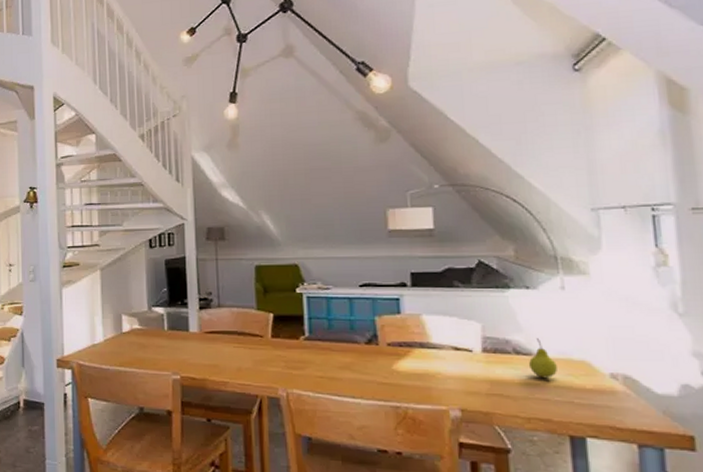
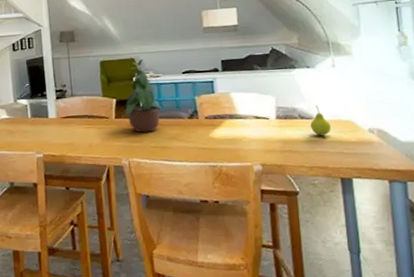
potted plant: none [284,266,330,358] -> present [125,59,161,133]

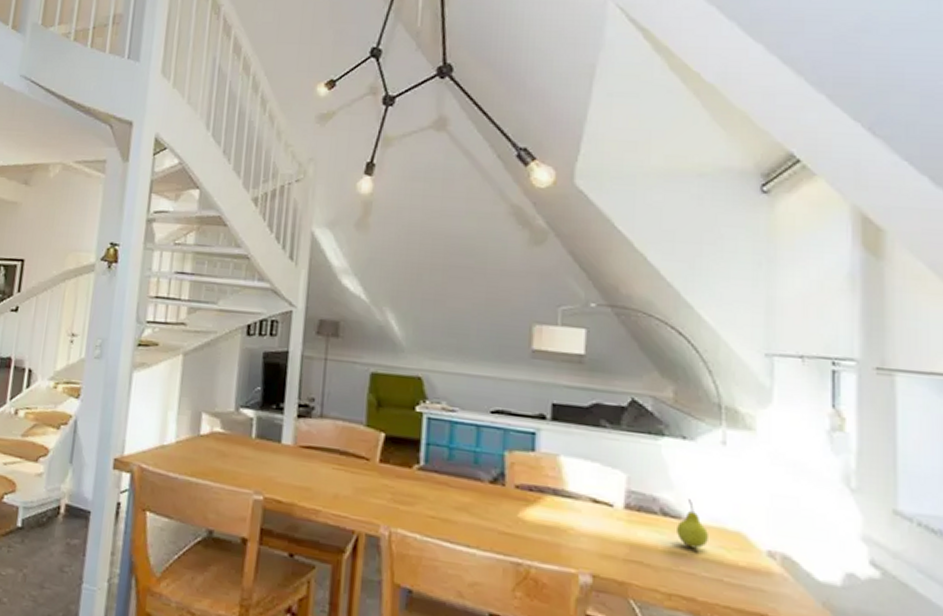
potted plant: present [125,59,161,133] -> none [395,381,451,494]

